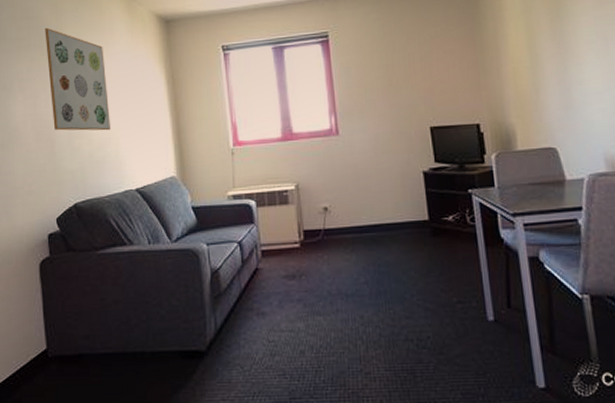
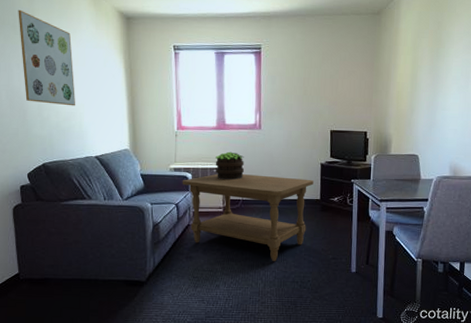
coffee table: none [244,194,417,313] -> present [182,174,314,262]
potted plant: none [284,167,323,206] -> present [215,151,244,180]

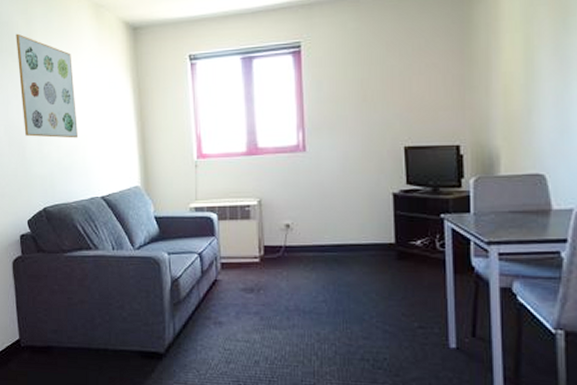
coffee table: present [182,174,314,262] -> none [205,212,384,331]
potted plant: present [215,151,244,180] -> none [246,183,285,221]

